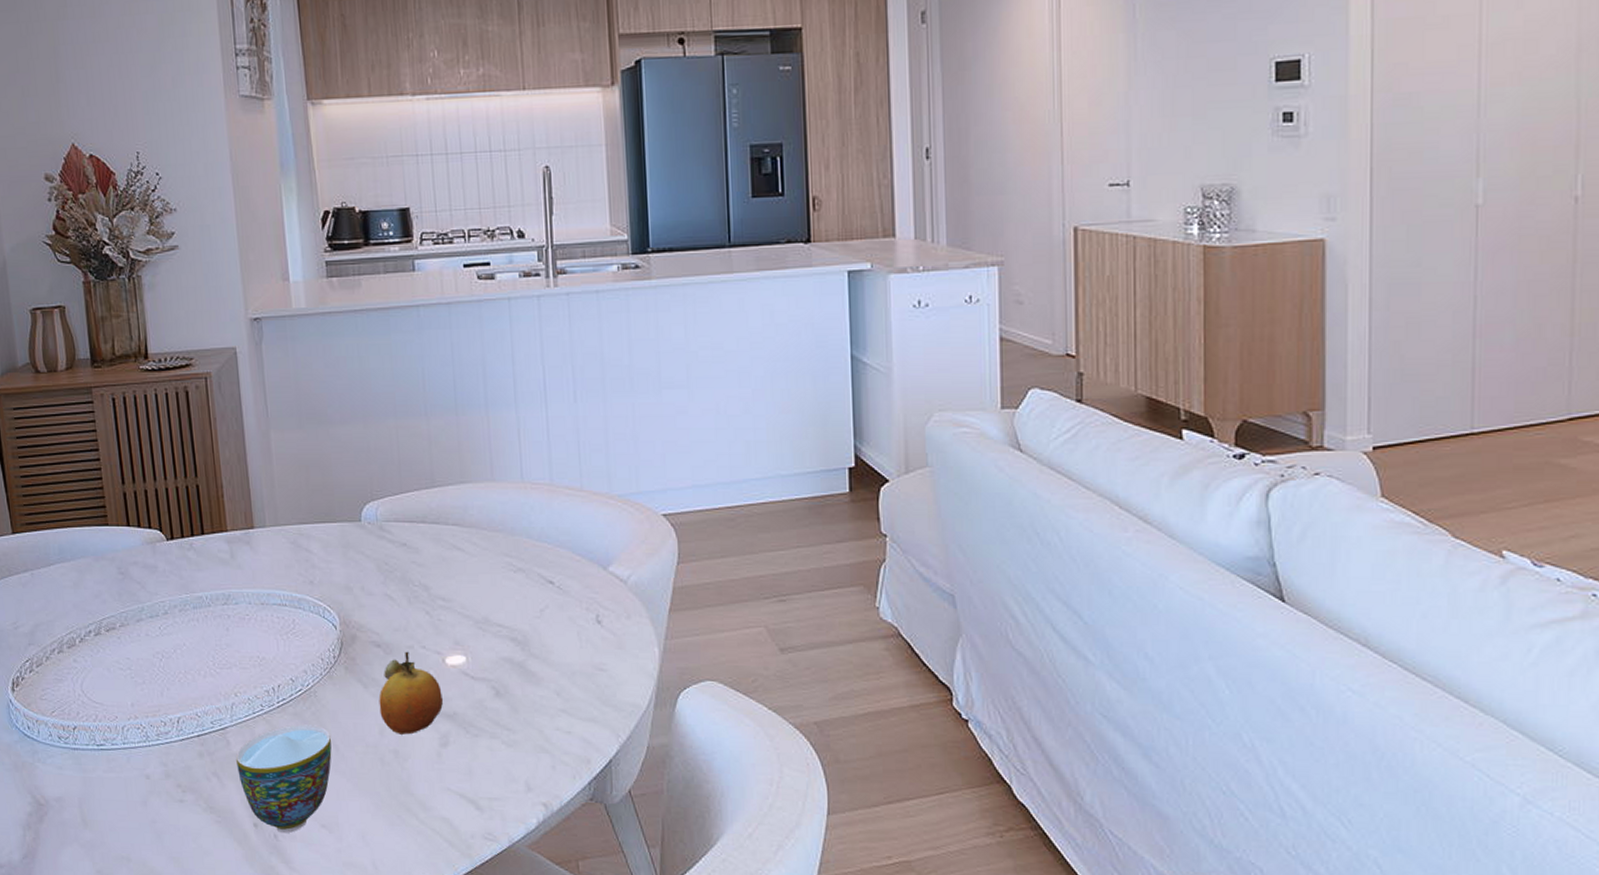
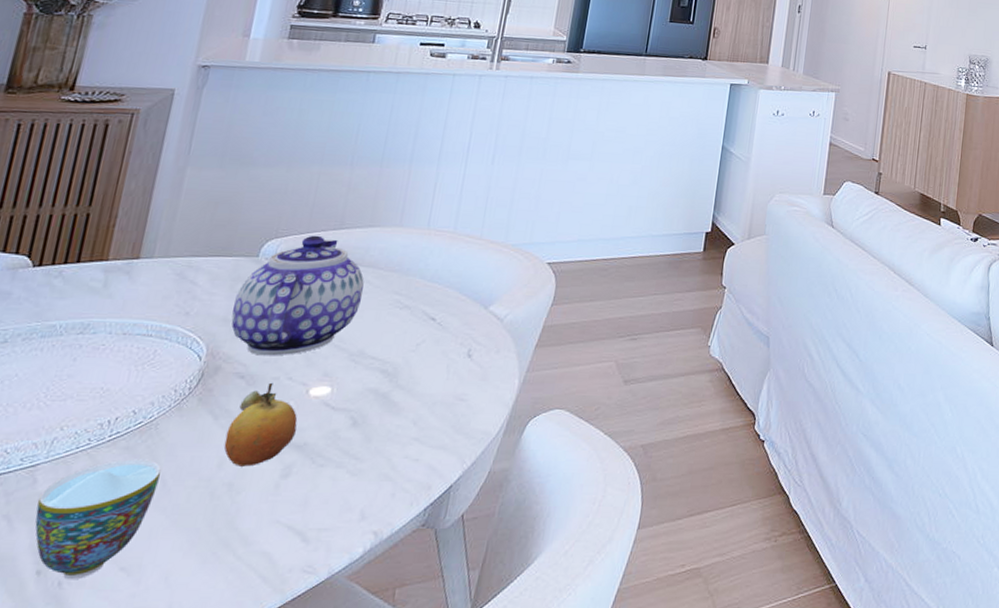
teapot: none [350,495,473,625] -> present [231,235,365,356]

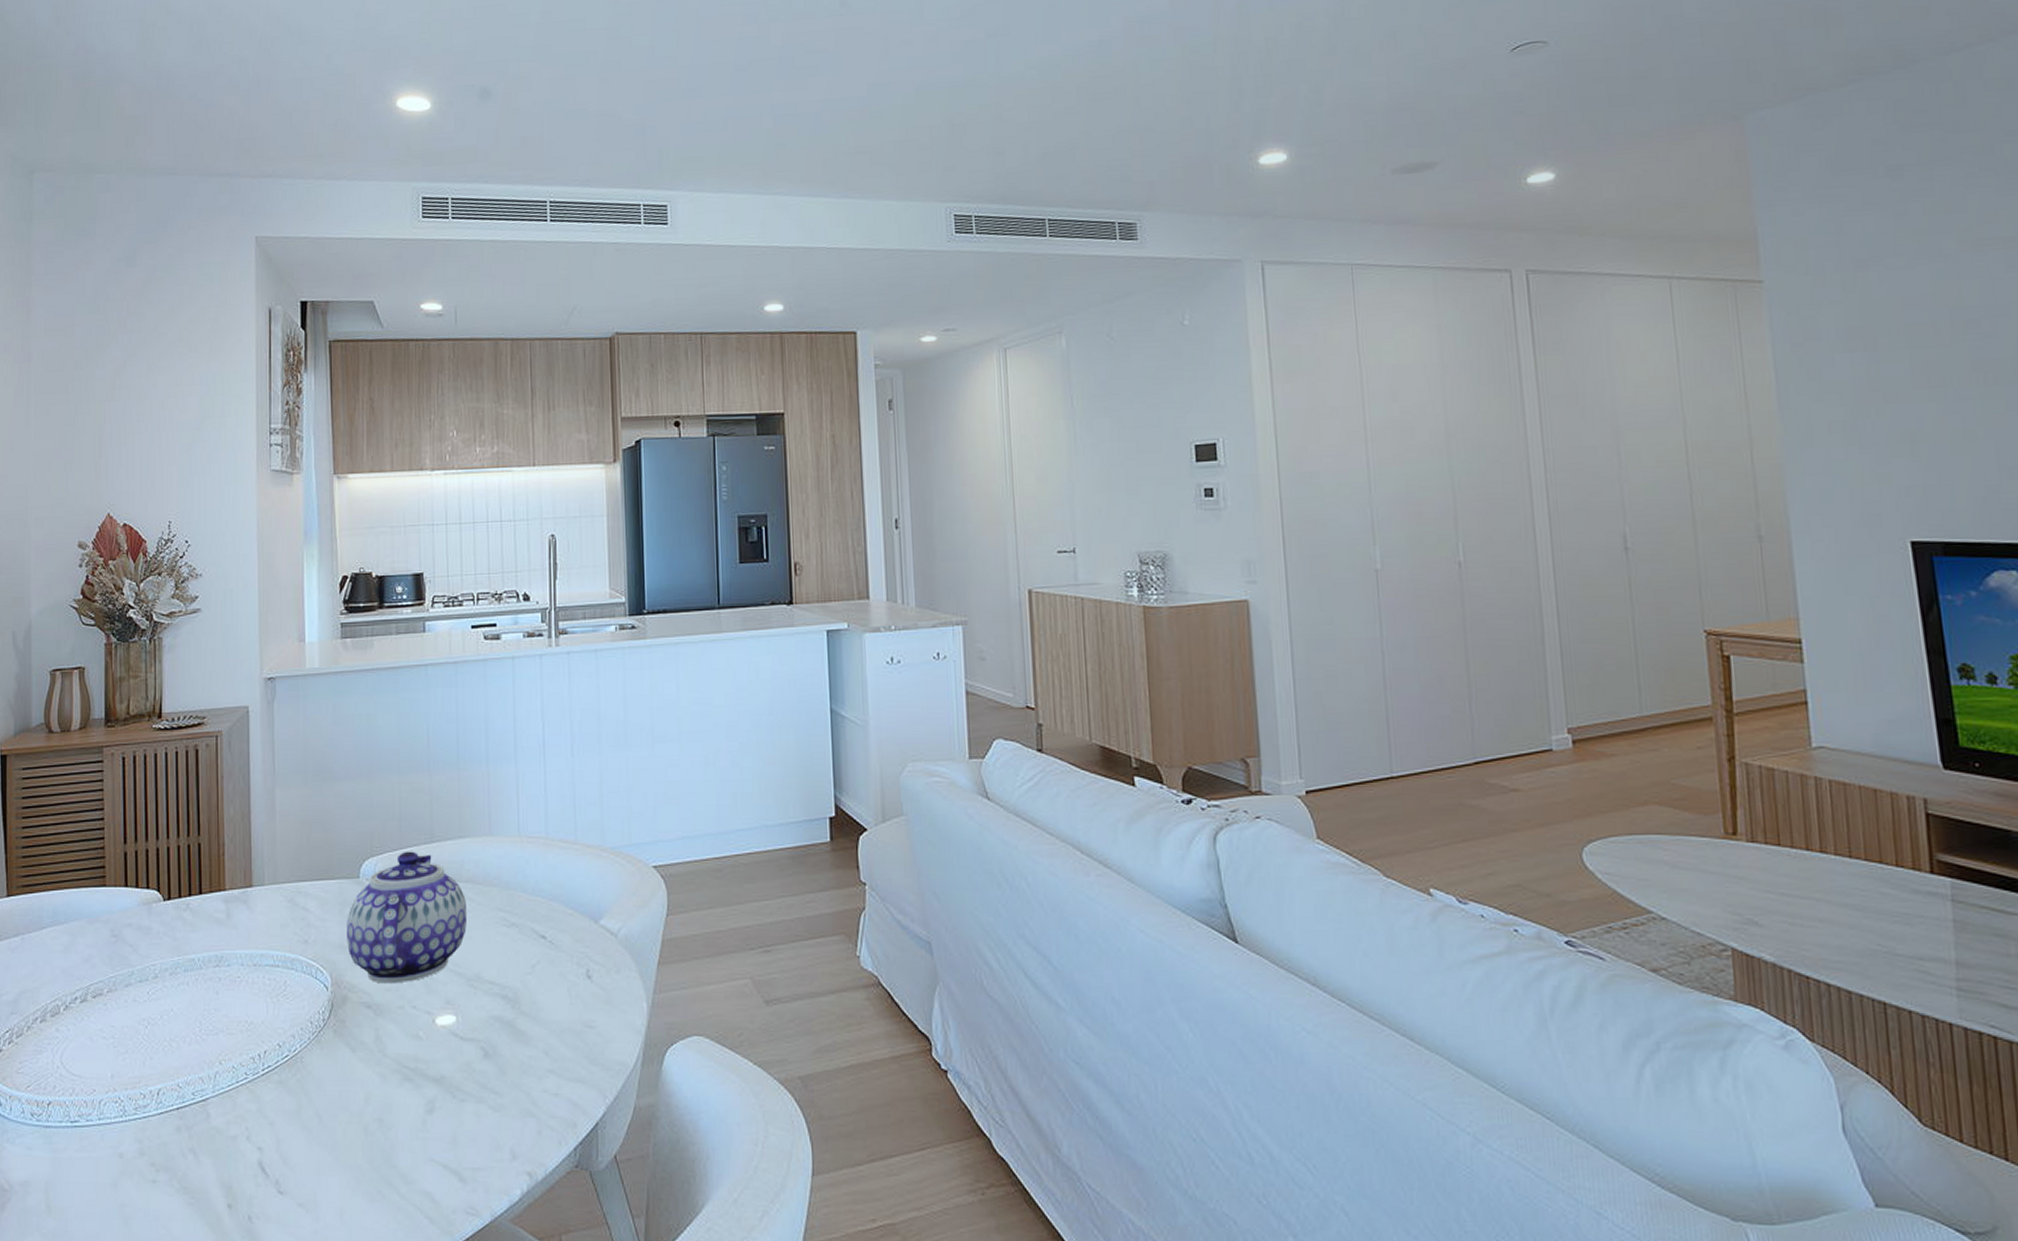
teacup: present [35,459,161,579] -> none [214,1093,315,1213]
fruit: present [223,382,298,467] -> none [366,1011,432,1101]

